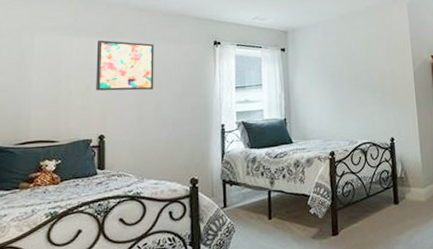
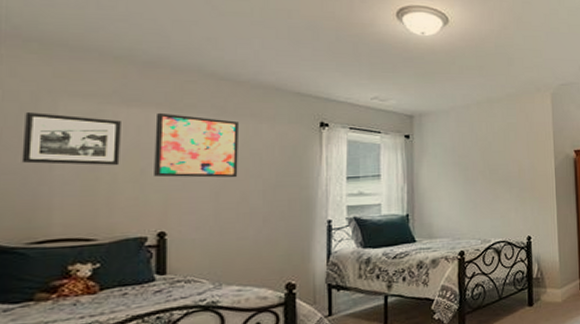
picture frame: none [12,44,74,84] -> present [21,112,121,165]

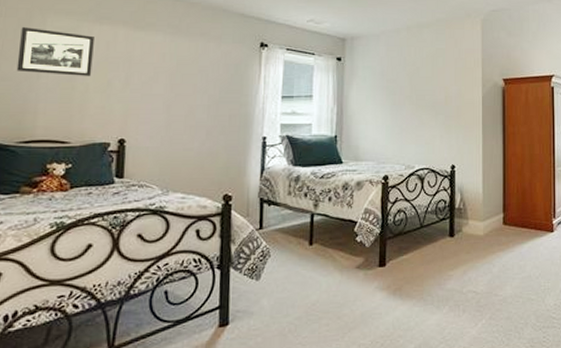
wall art: present [154,112,238,178] -> none [118,30,190,93]

